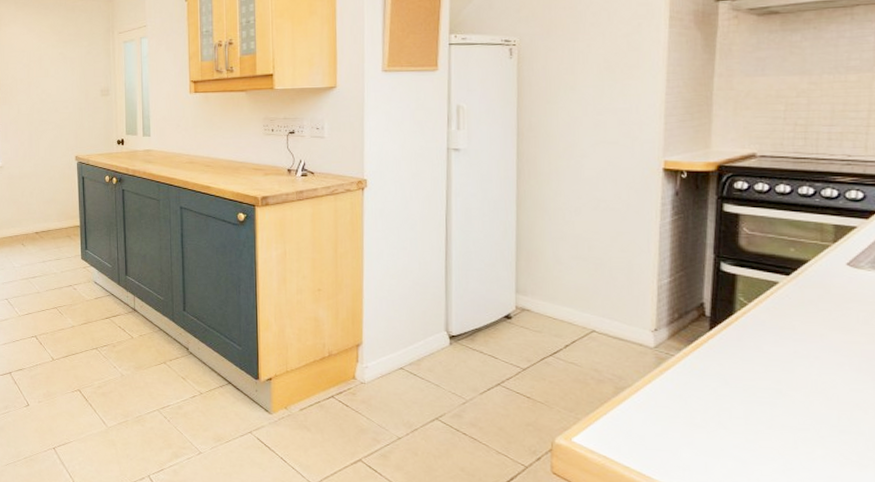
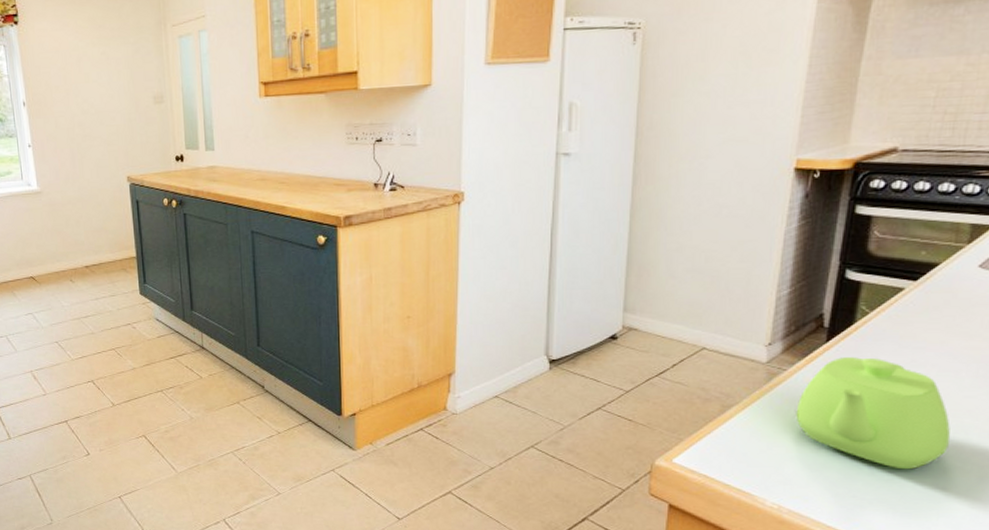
teapot: none [687,346,842,461] -> present [795,357,950,470]

